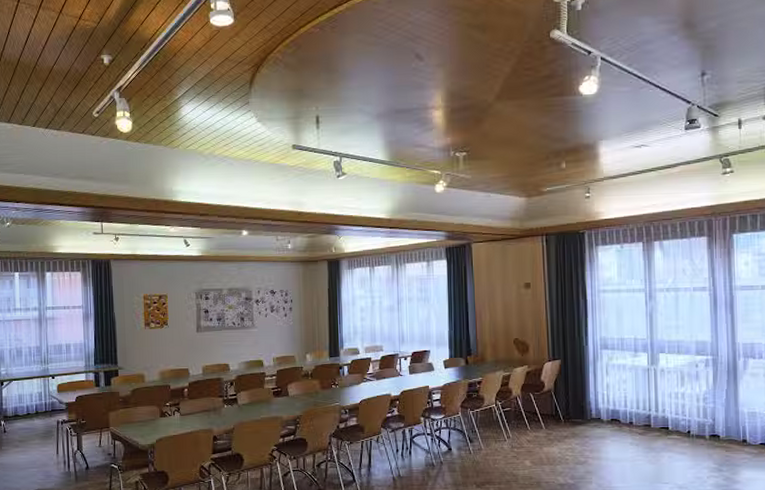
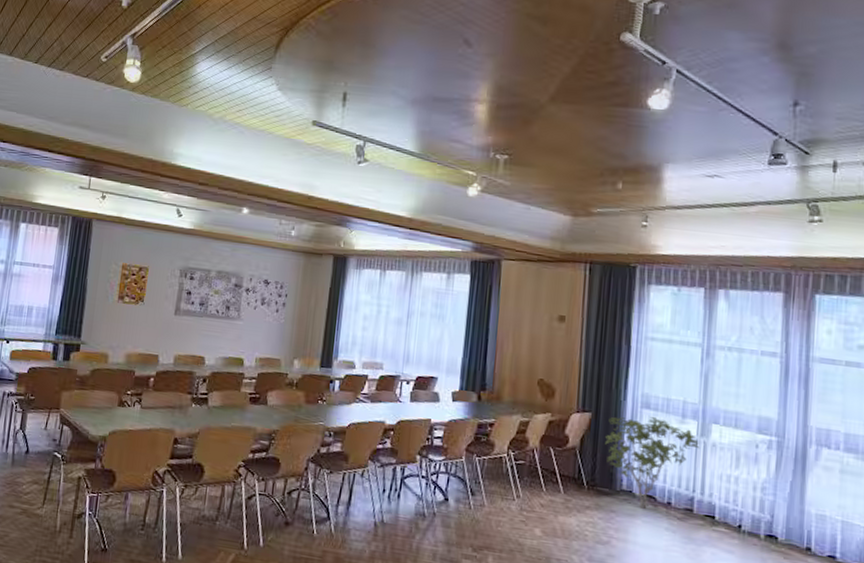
shrub: none [573,355,652,430] -> present [604,417,700,509]

